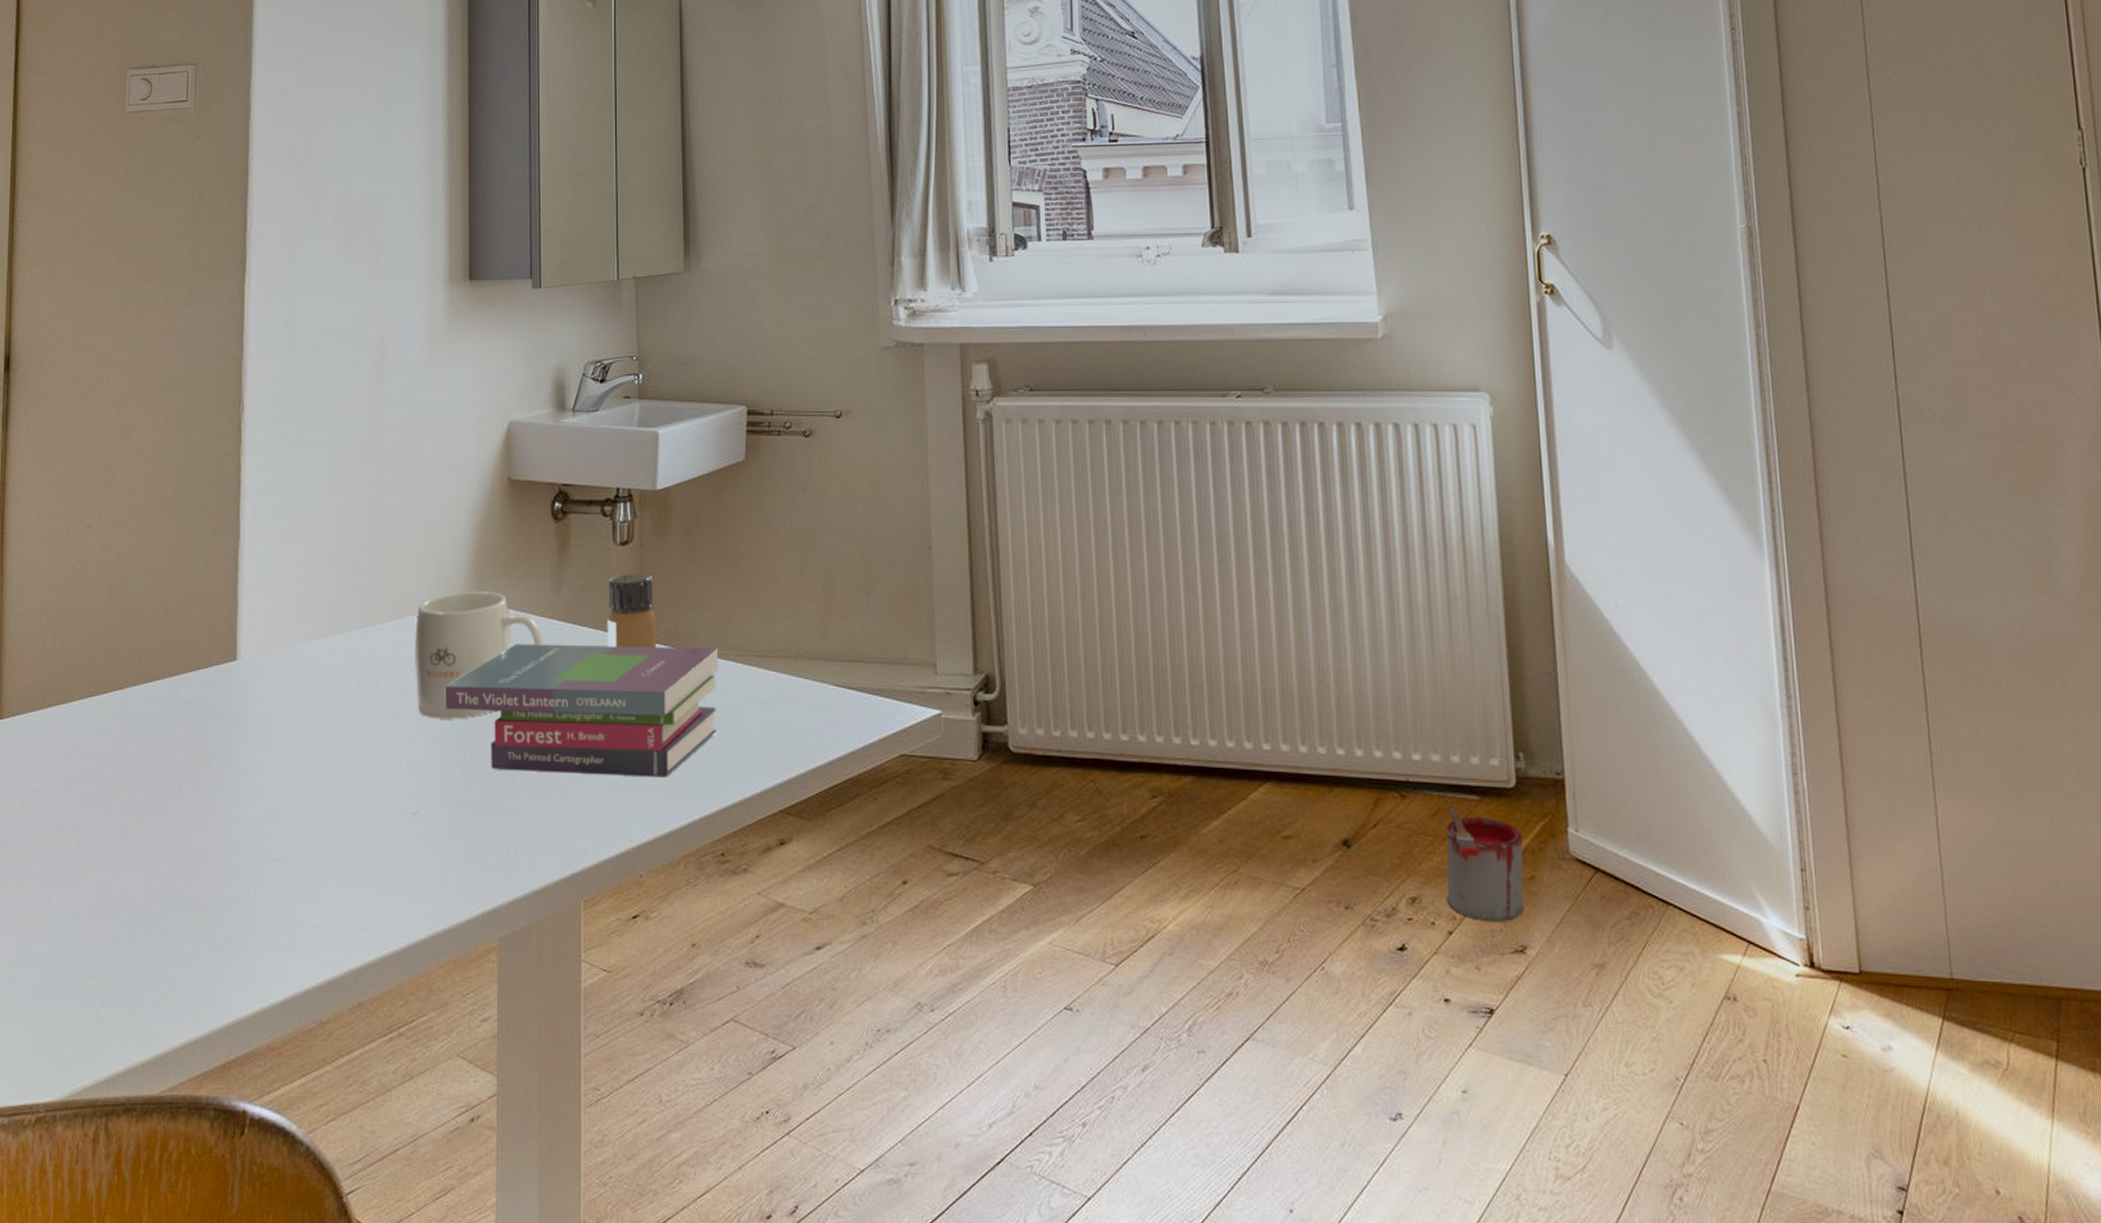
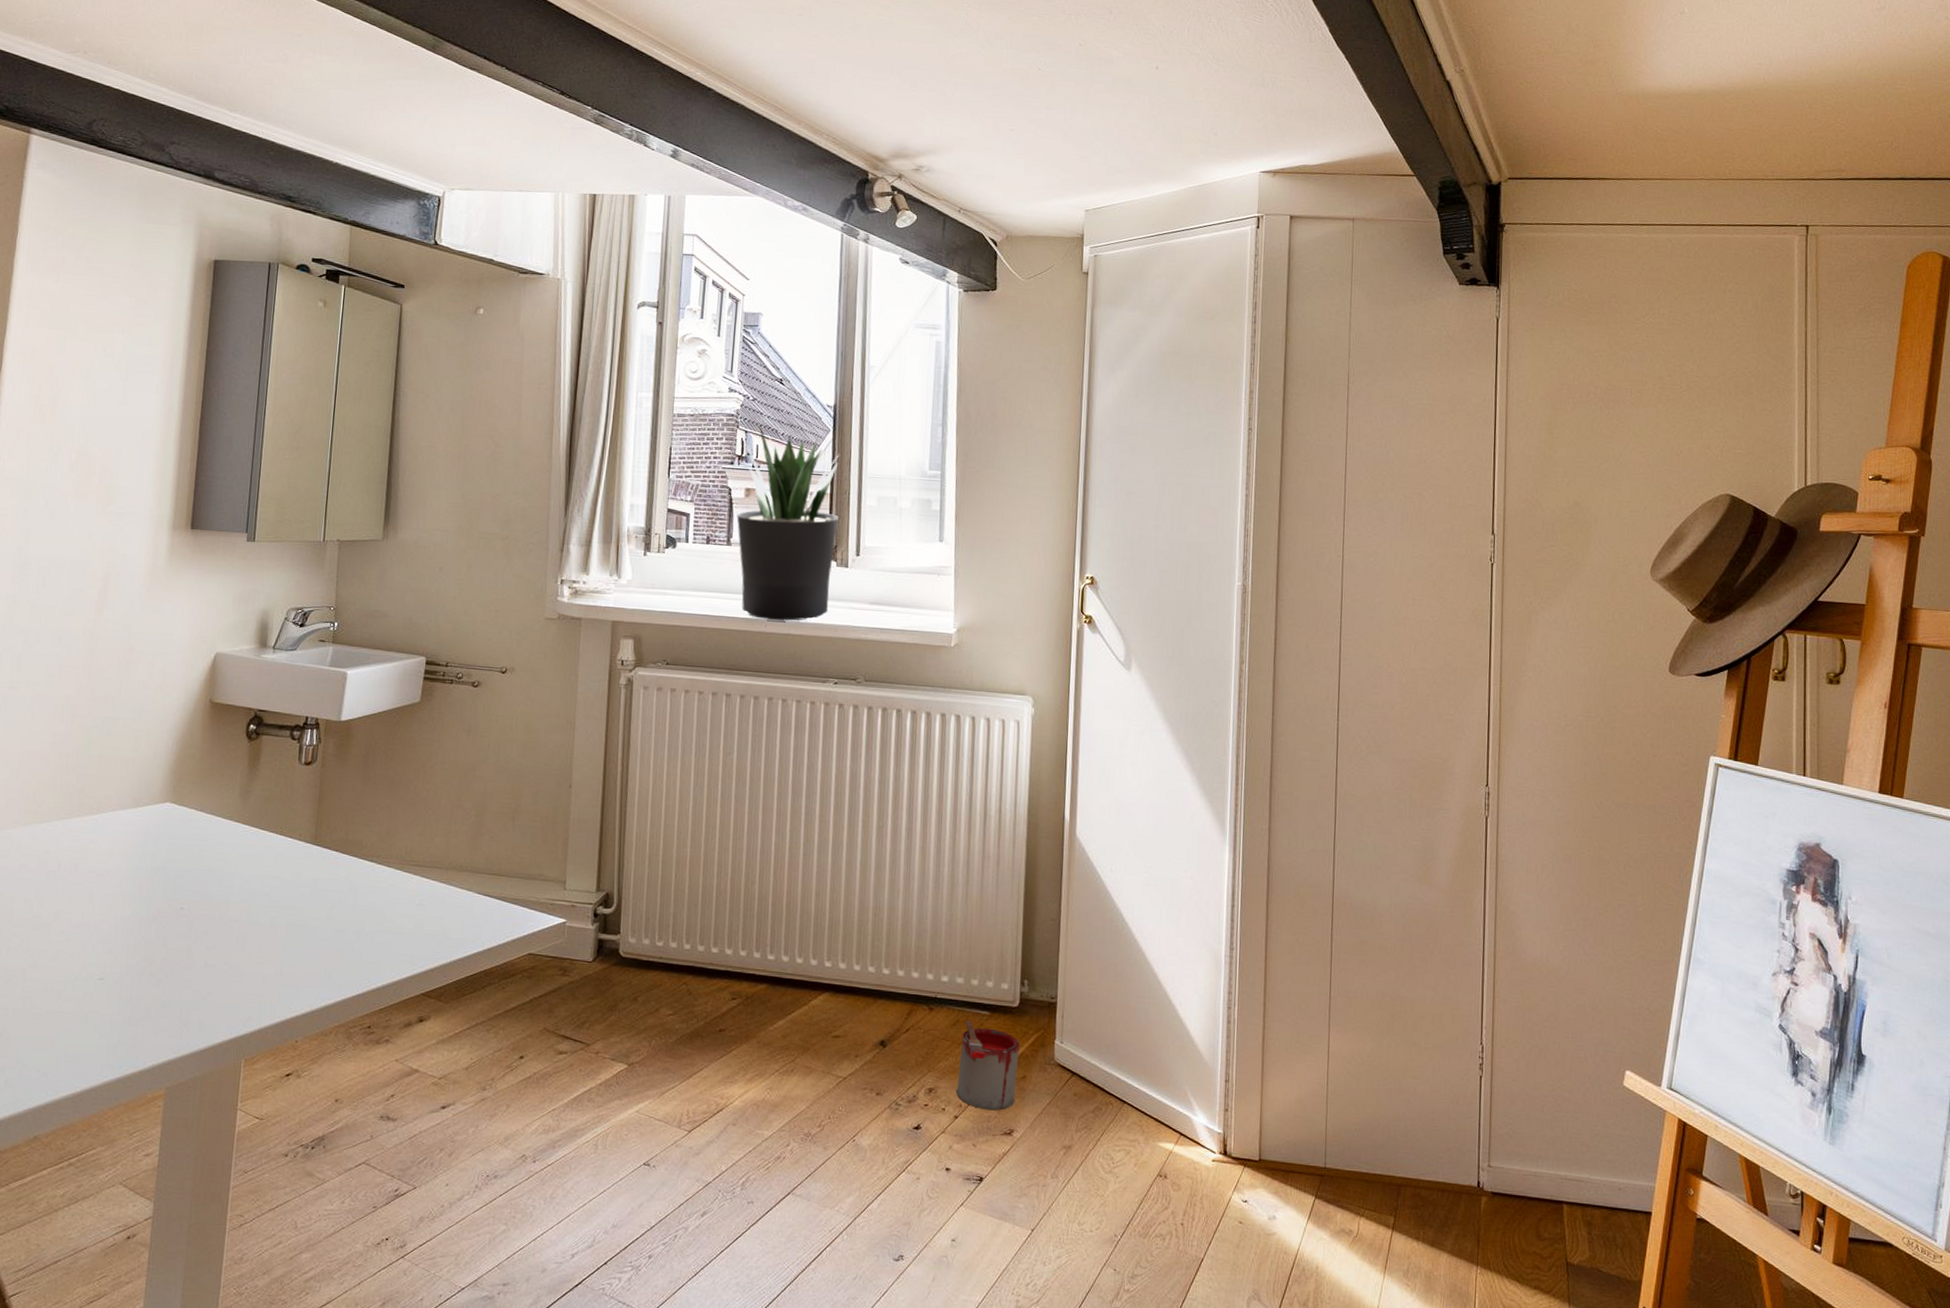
mug: present [415,592,543,719] -> none [111,794,229,902]
books: present [445,644,719,778] -> none [136,841,382,961]
bottle: present [607,573,656,649] -> none [286,788,331,853]
planter: none [1096,87,1221,325] -> present [736,423,839,621]

